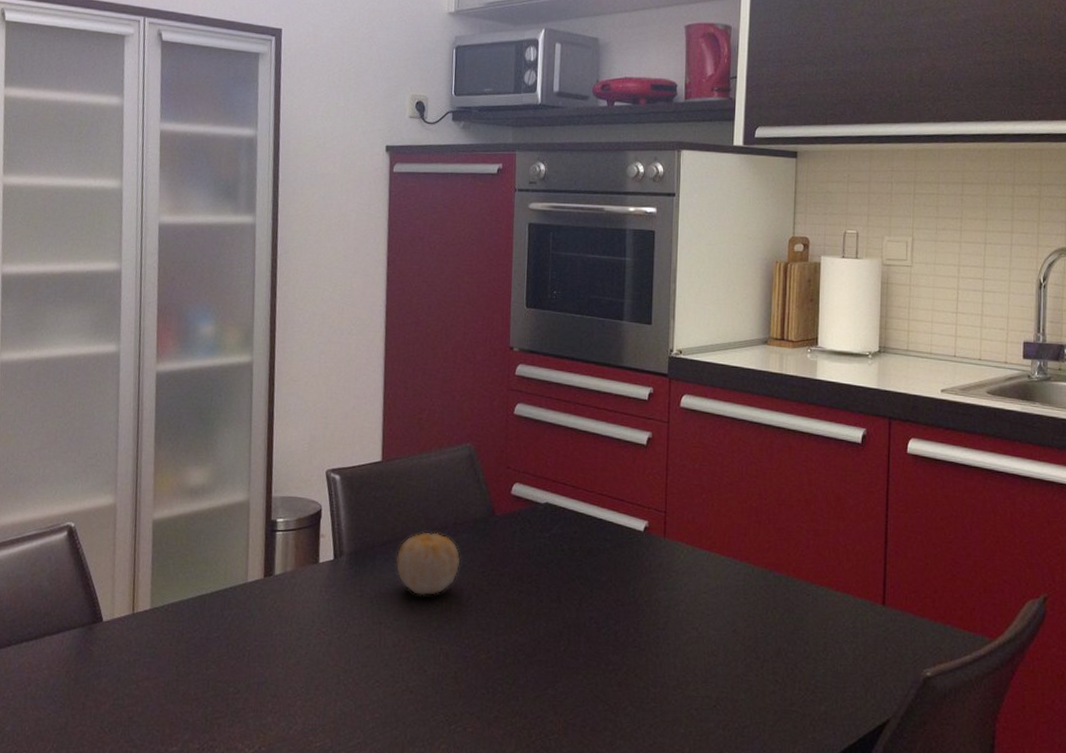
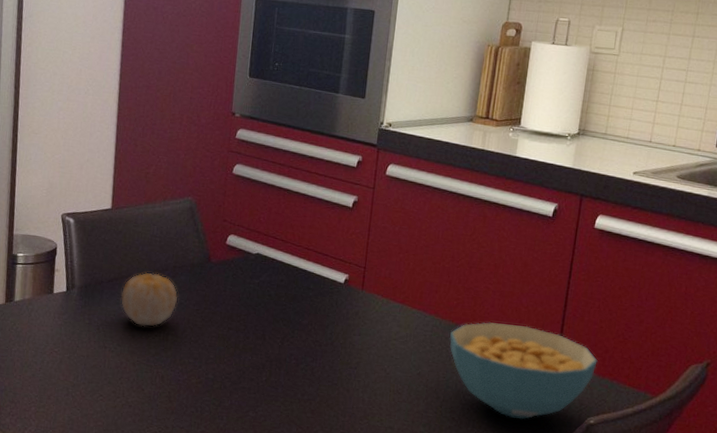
cereal bowl: none [765,566,927,677] -> present [450,322,598,420]

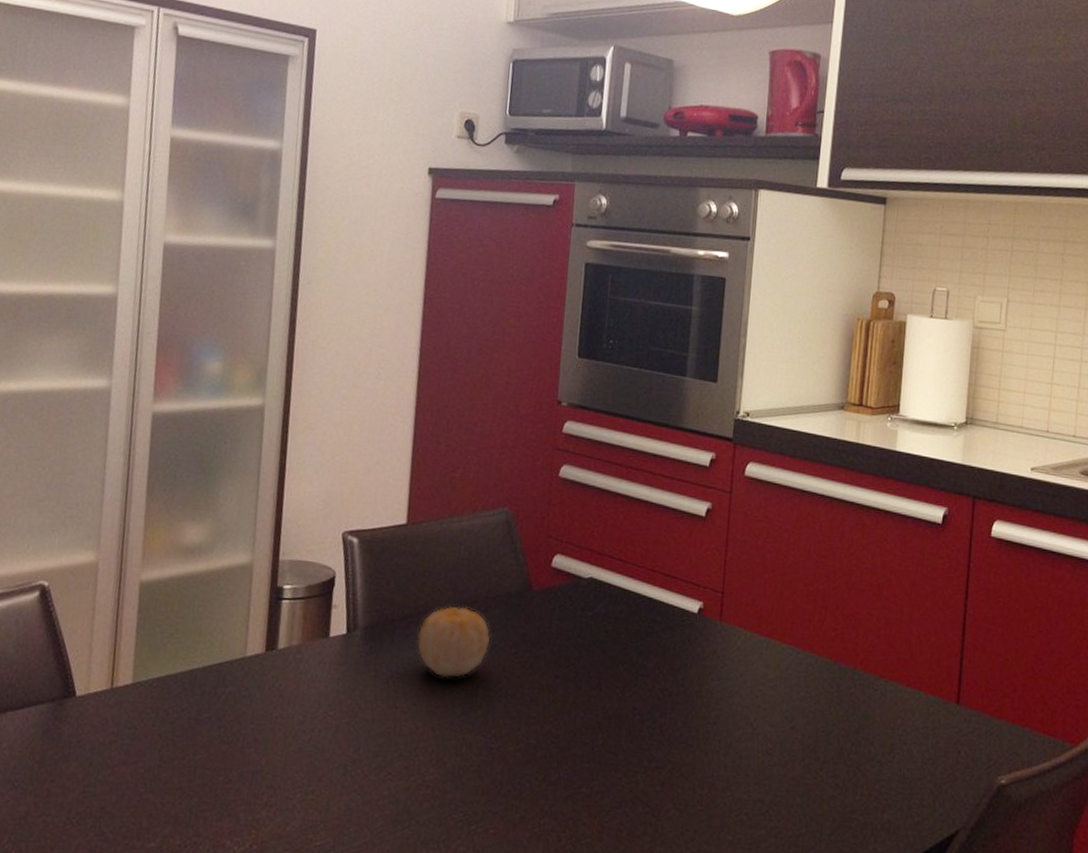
cereal bowl: present [450,322,598,420] -> none [828,657,1005,783]

